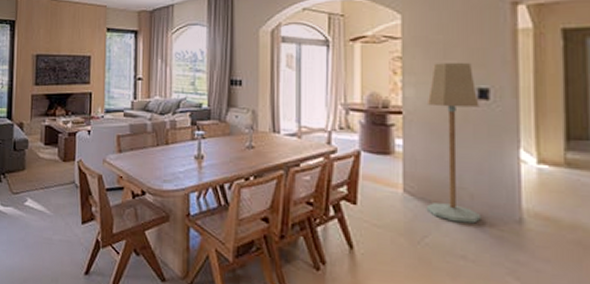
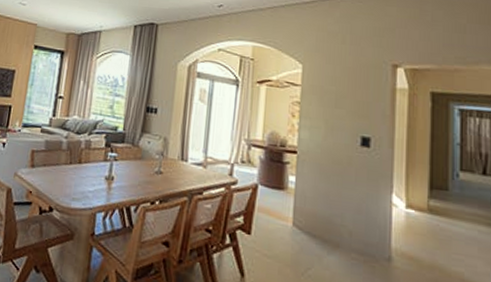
floor lamp: present [426,63,482,224] -> none [311,111,362,259]

